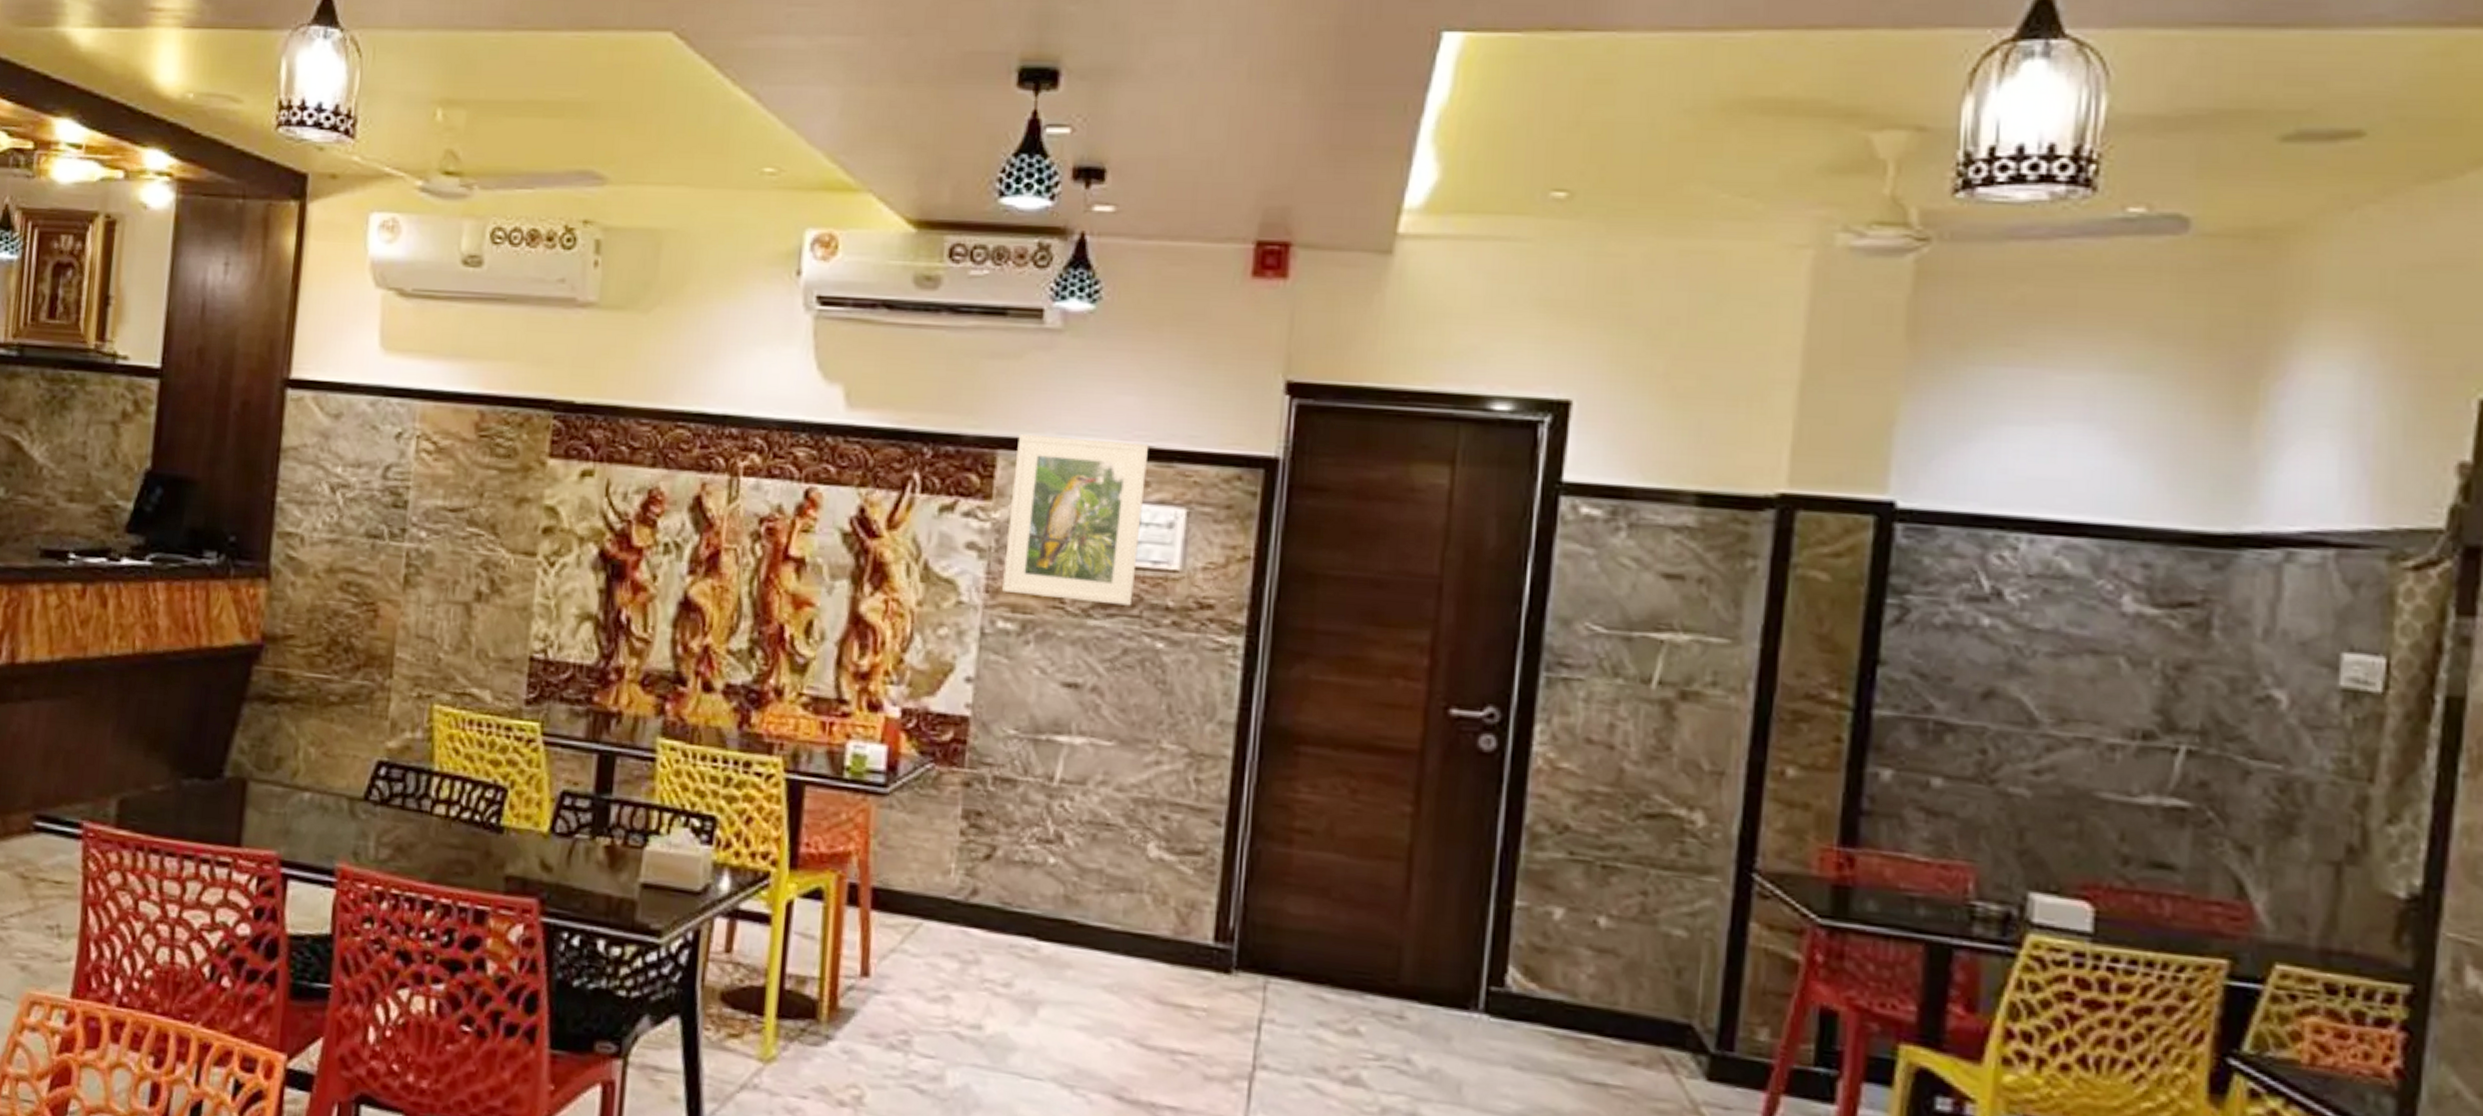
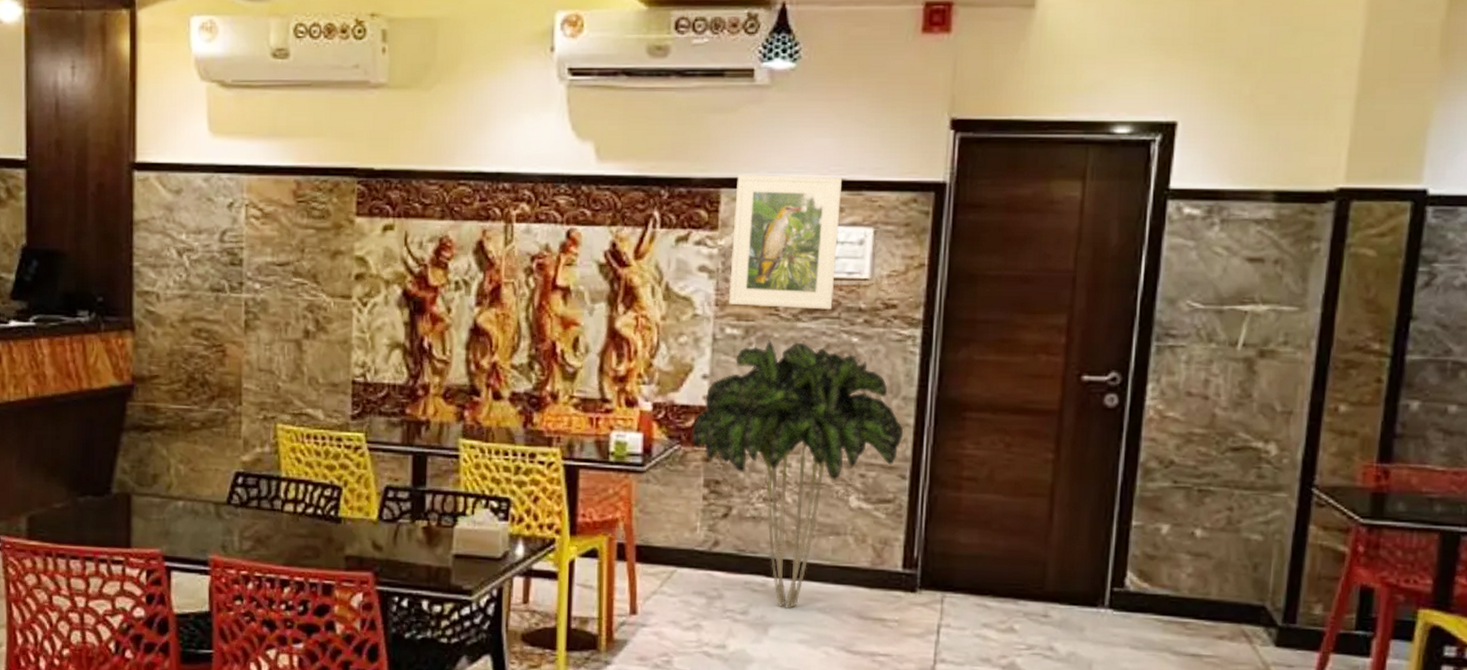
indoor plant: none [949,639,1220,984] -> present [692,340,904,609]

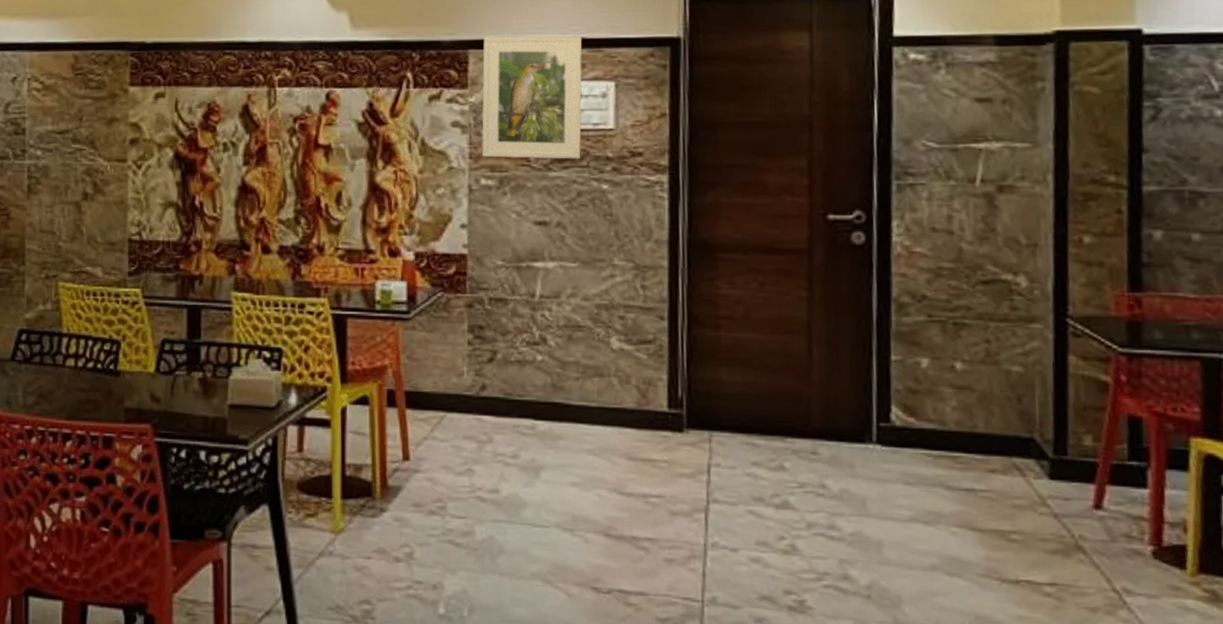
indoor plant: present [692,340,904,609] -> none [454,190,659,451]

